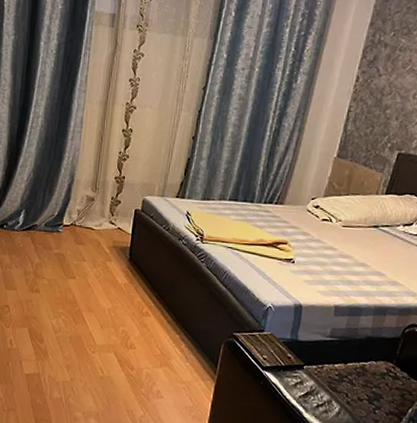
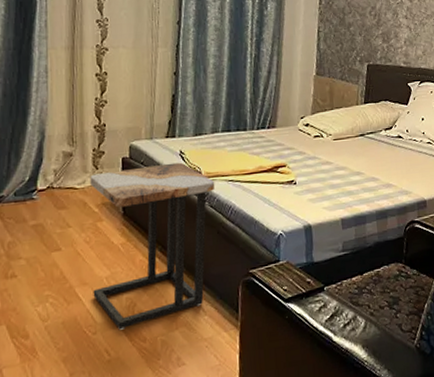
side table: none [96,219,215,355] -> present [90,162,215,330]

